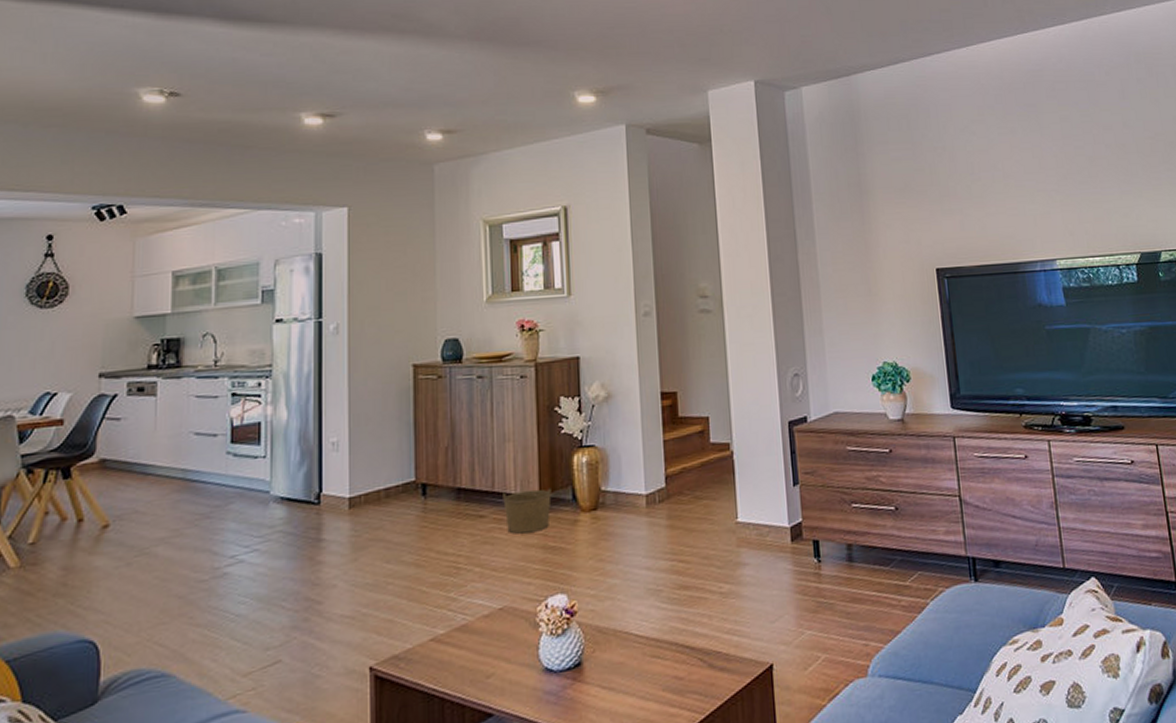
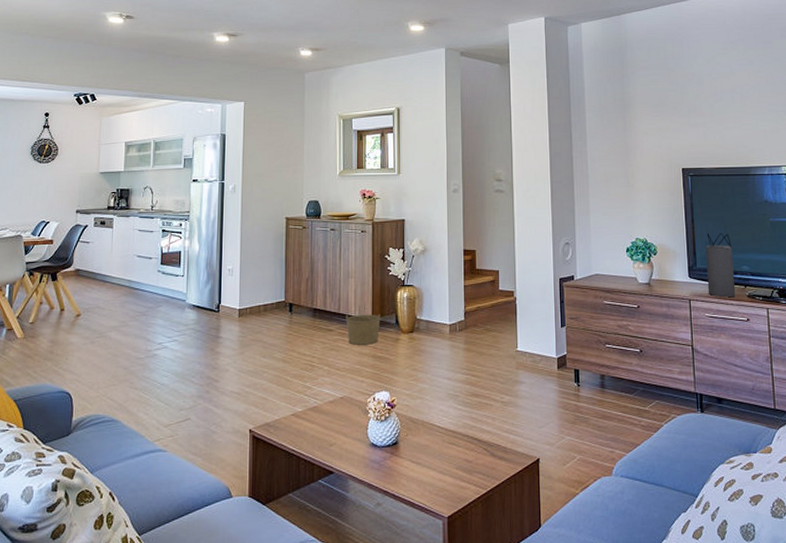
speaker: none [969,348,1010,431] -> present [705,233,736,298]

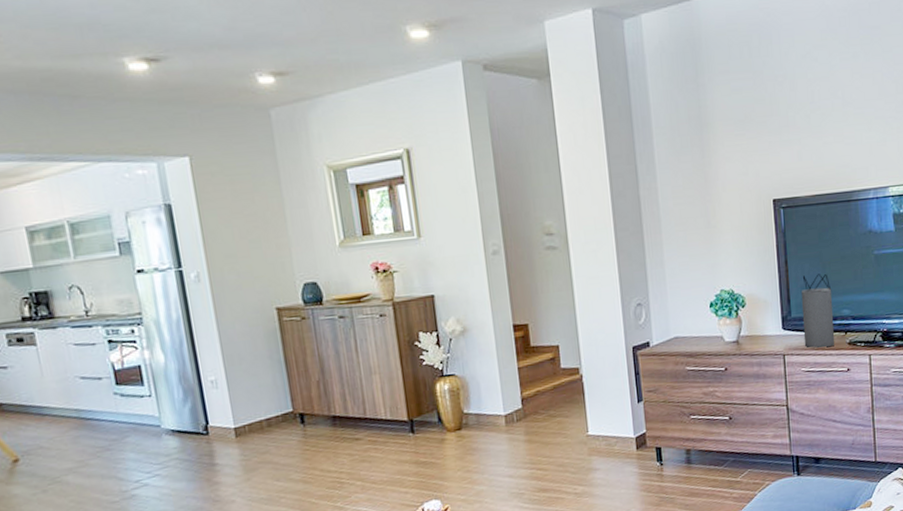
basket: present [346,314,381,345] -> none [374,412,420,453]

